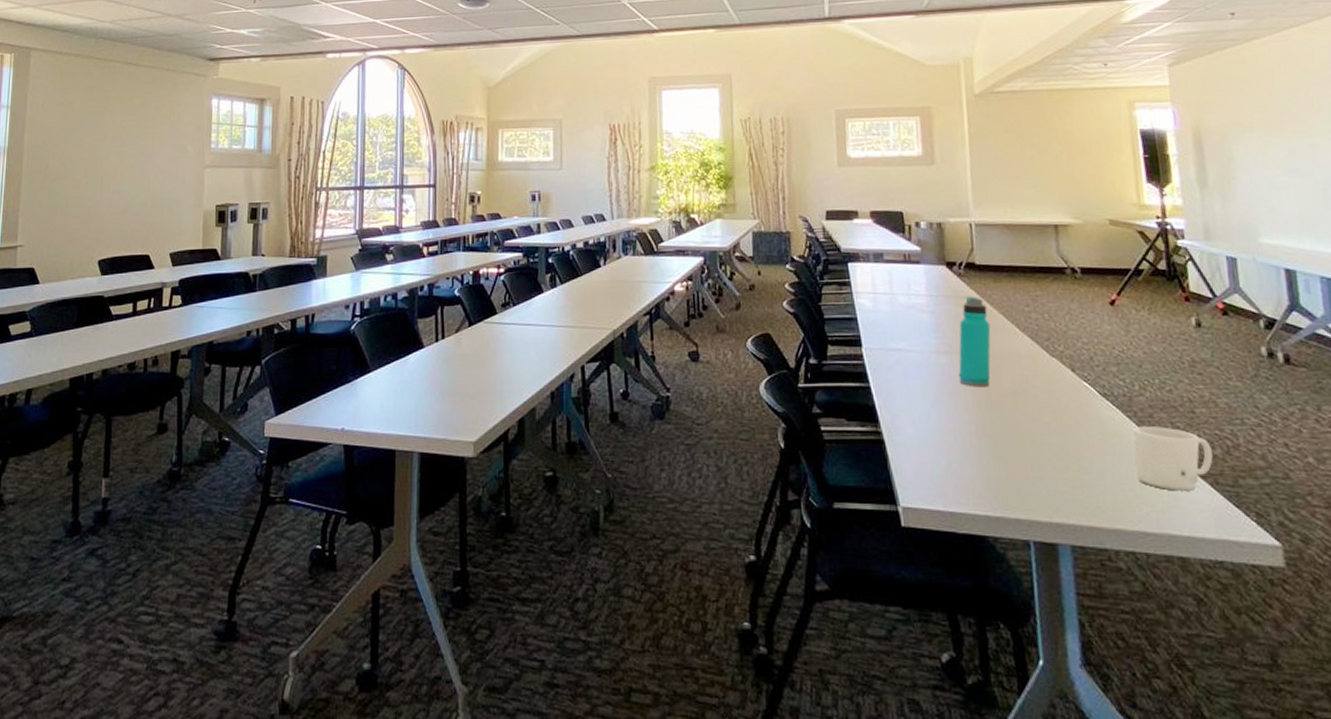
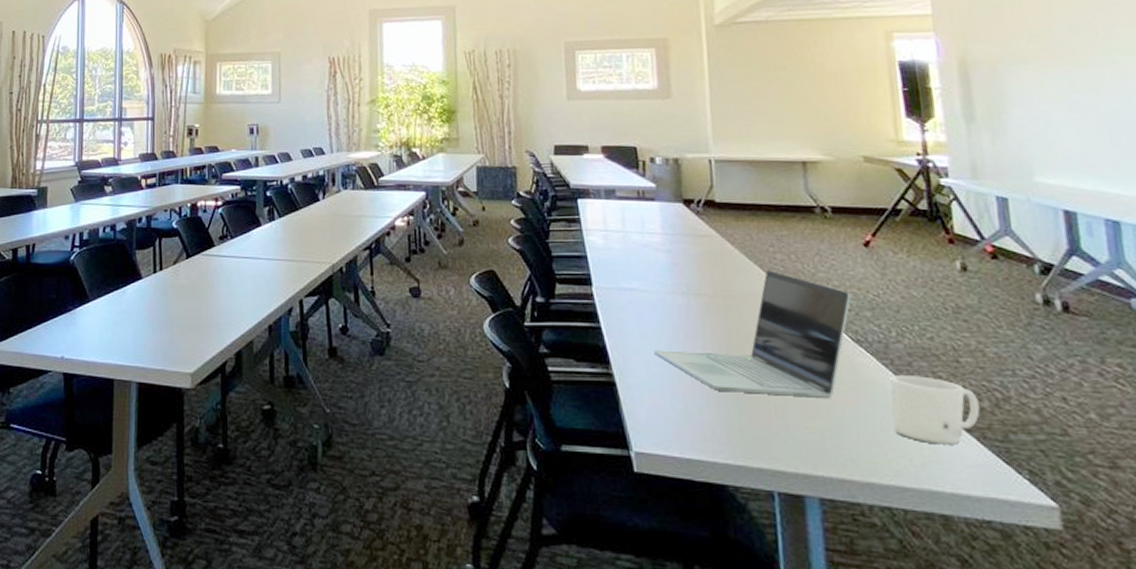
laptop: none [919,328,1099,450] -> present [654,269,851,398]
water bottle: present [958,296,991,389] -> none [696,235,732,331]

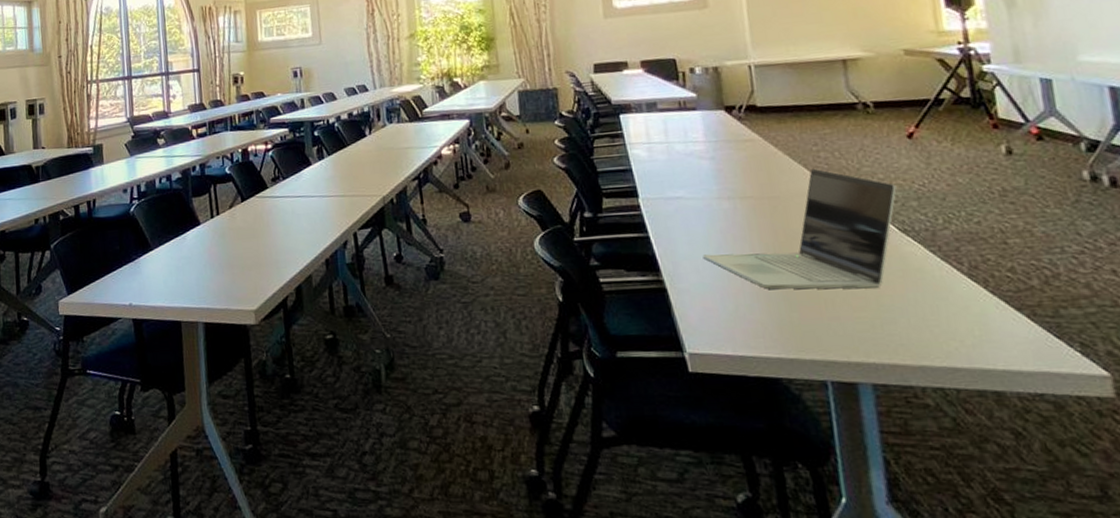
mug: present [890,374,980,445] -> none [938,259,1030,325]

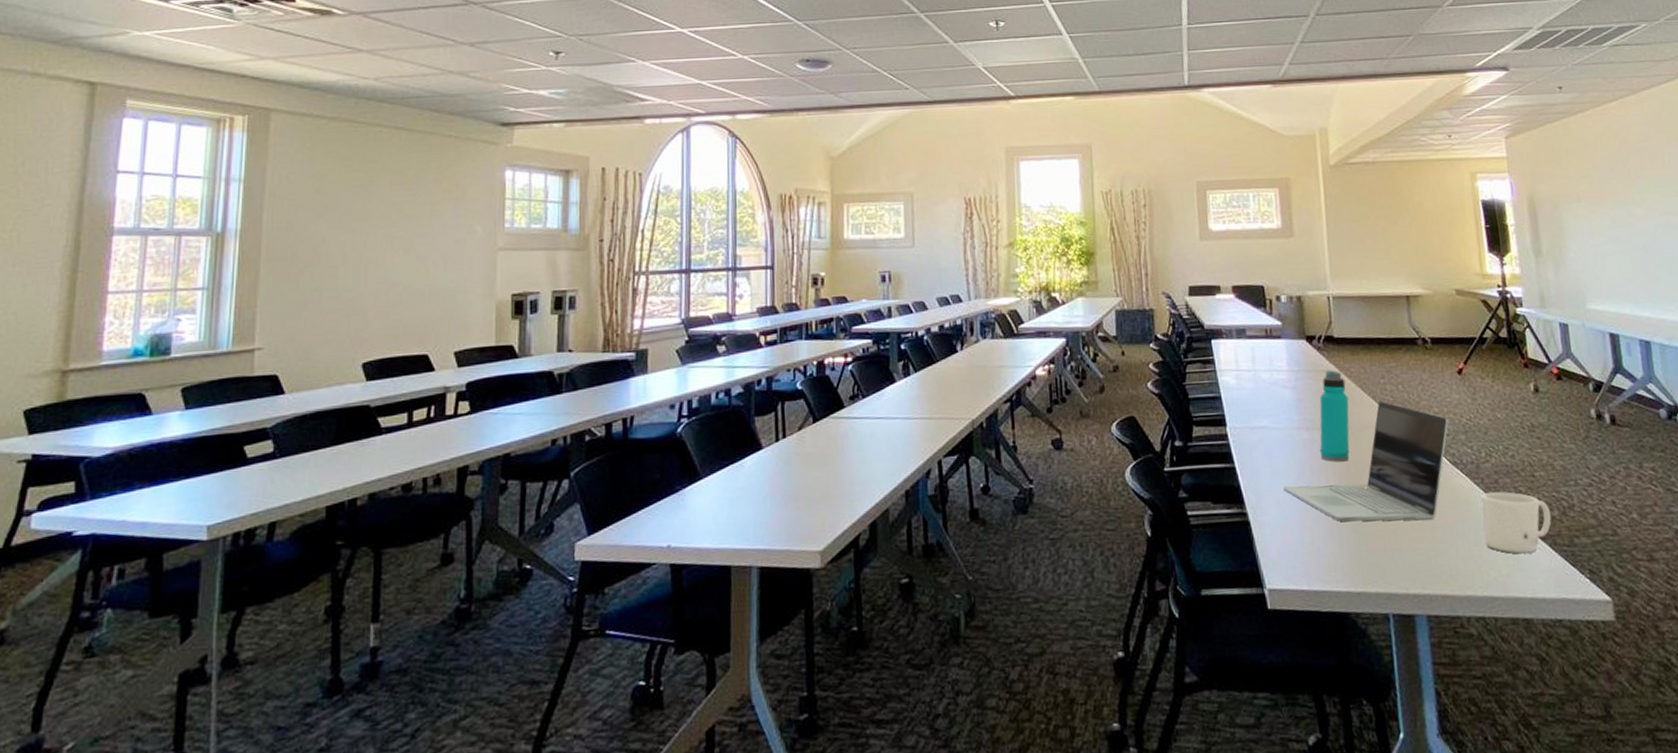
water bottle: none [741,139,778,232] -> present [1319,370,1350,463]
mug: none [938,259,1030,325] -> present [1481,491,1552,554]

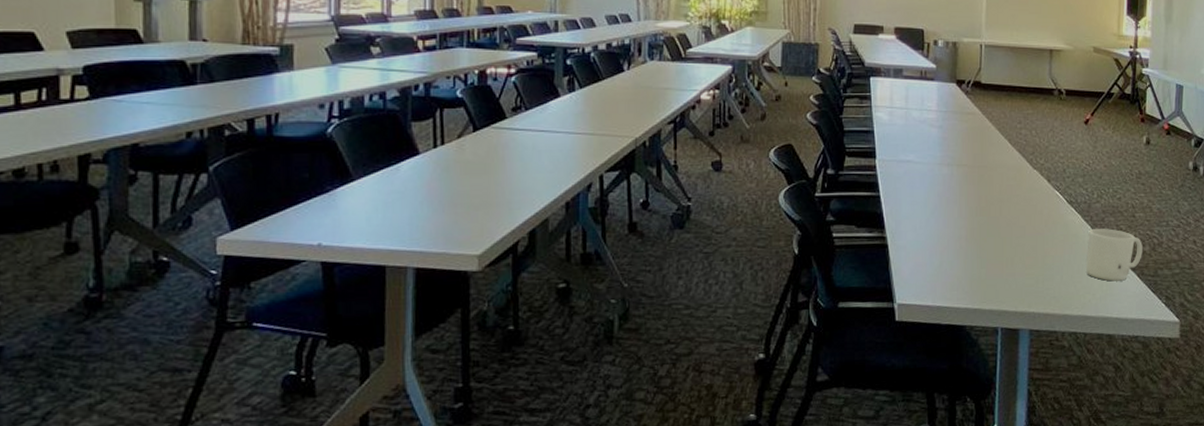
laptop: present [1283,400,1449,522] -> none [921,143,1070,250]
water bottle: present [1319,370,1350,463] -> none [956,113,988,197]

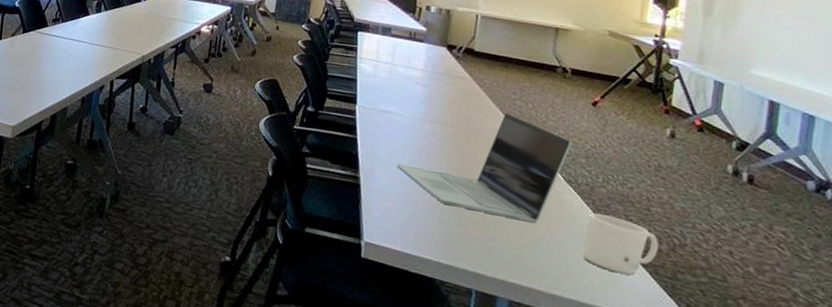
laptop: none [921,143,1070,250] -> present [397,113,572,223]

